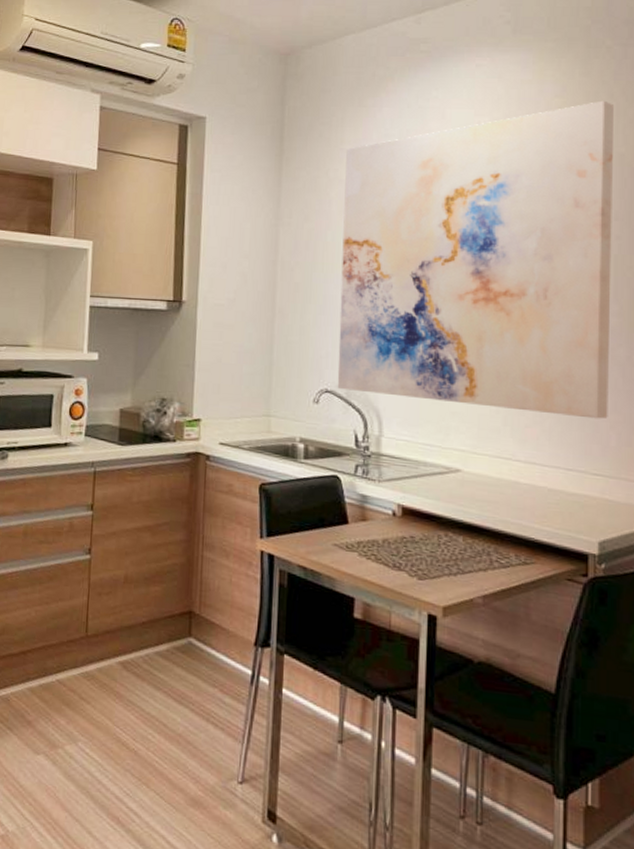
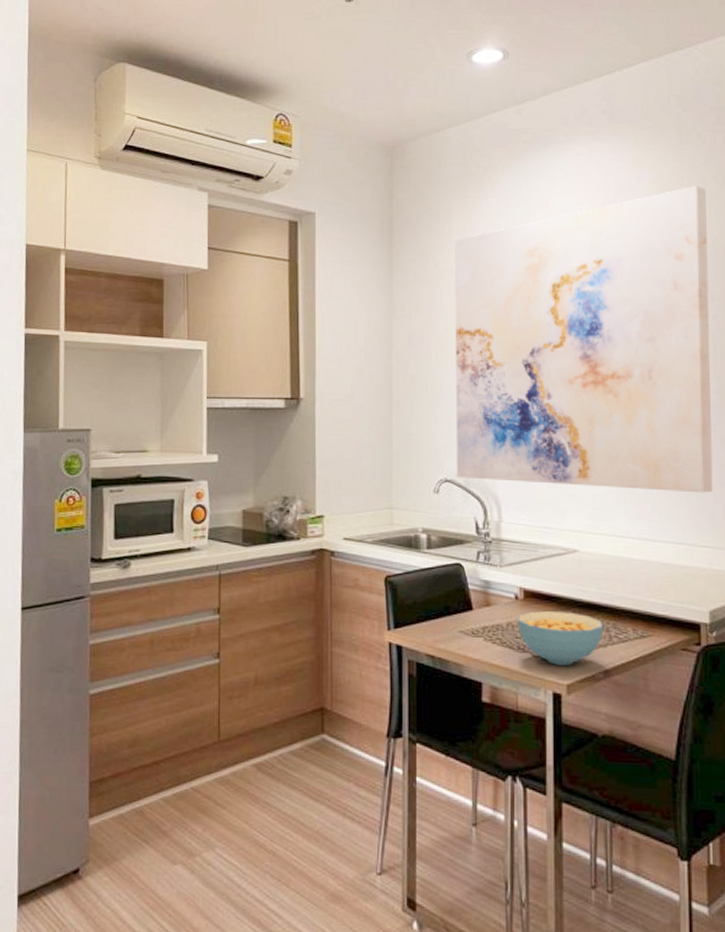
cereal bowl: none [394,529,485,587] -> present [517,611,604,665]

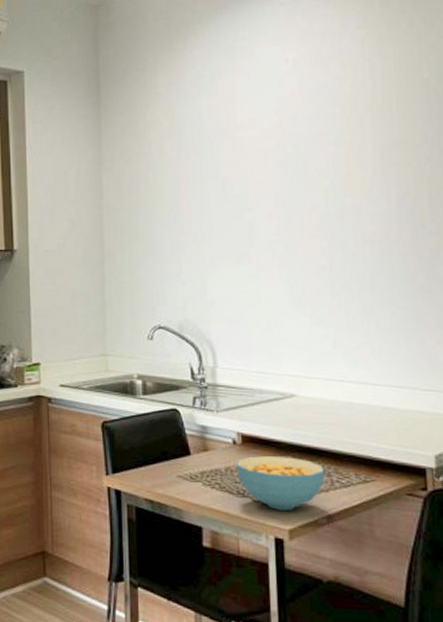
wall art: present [455,185,713,493] -> none [161,28,434,336]

